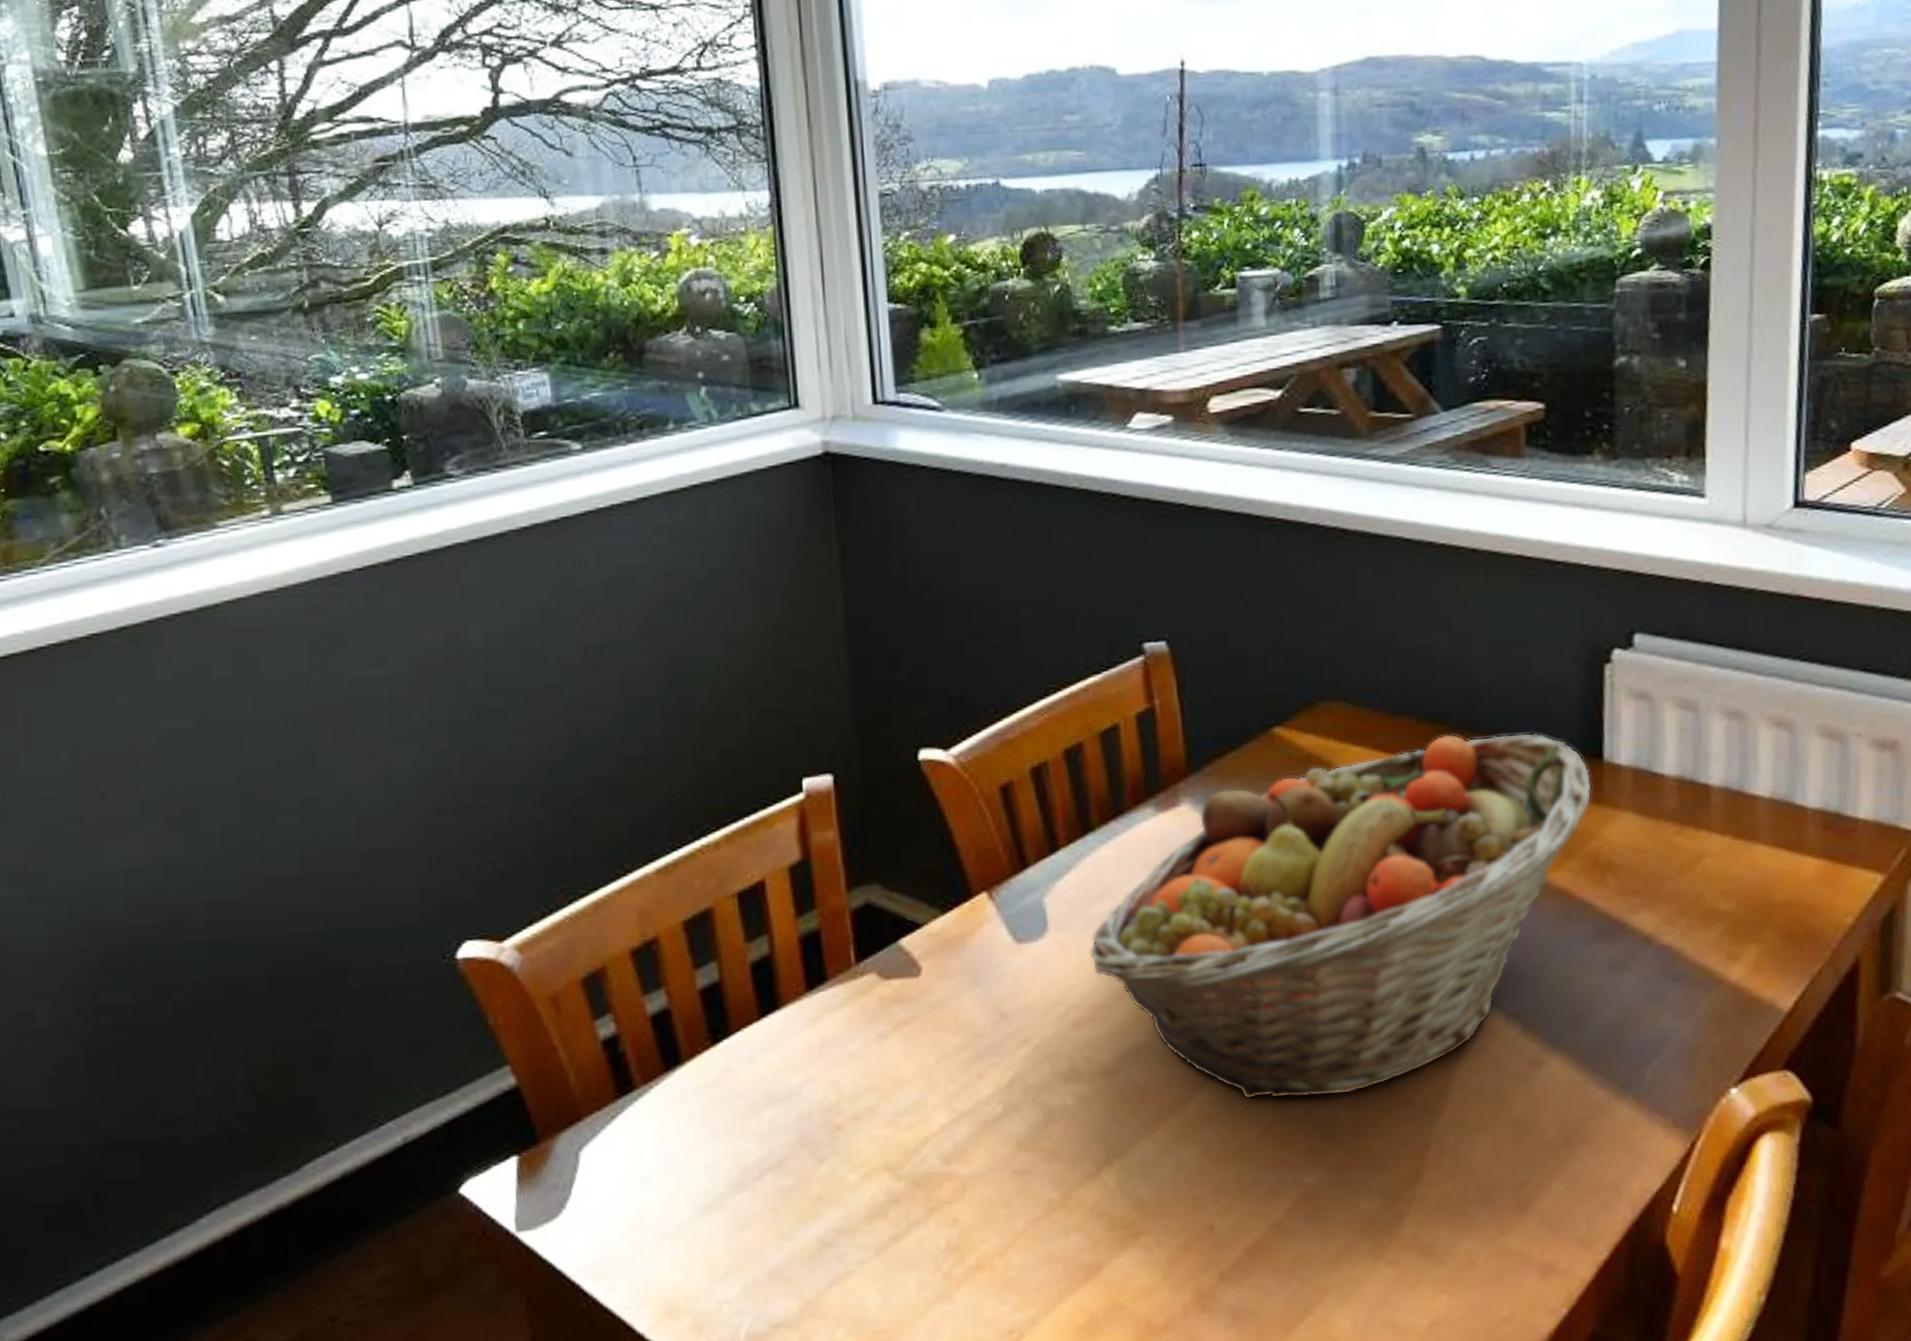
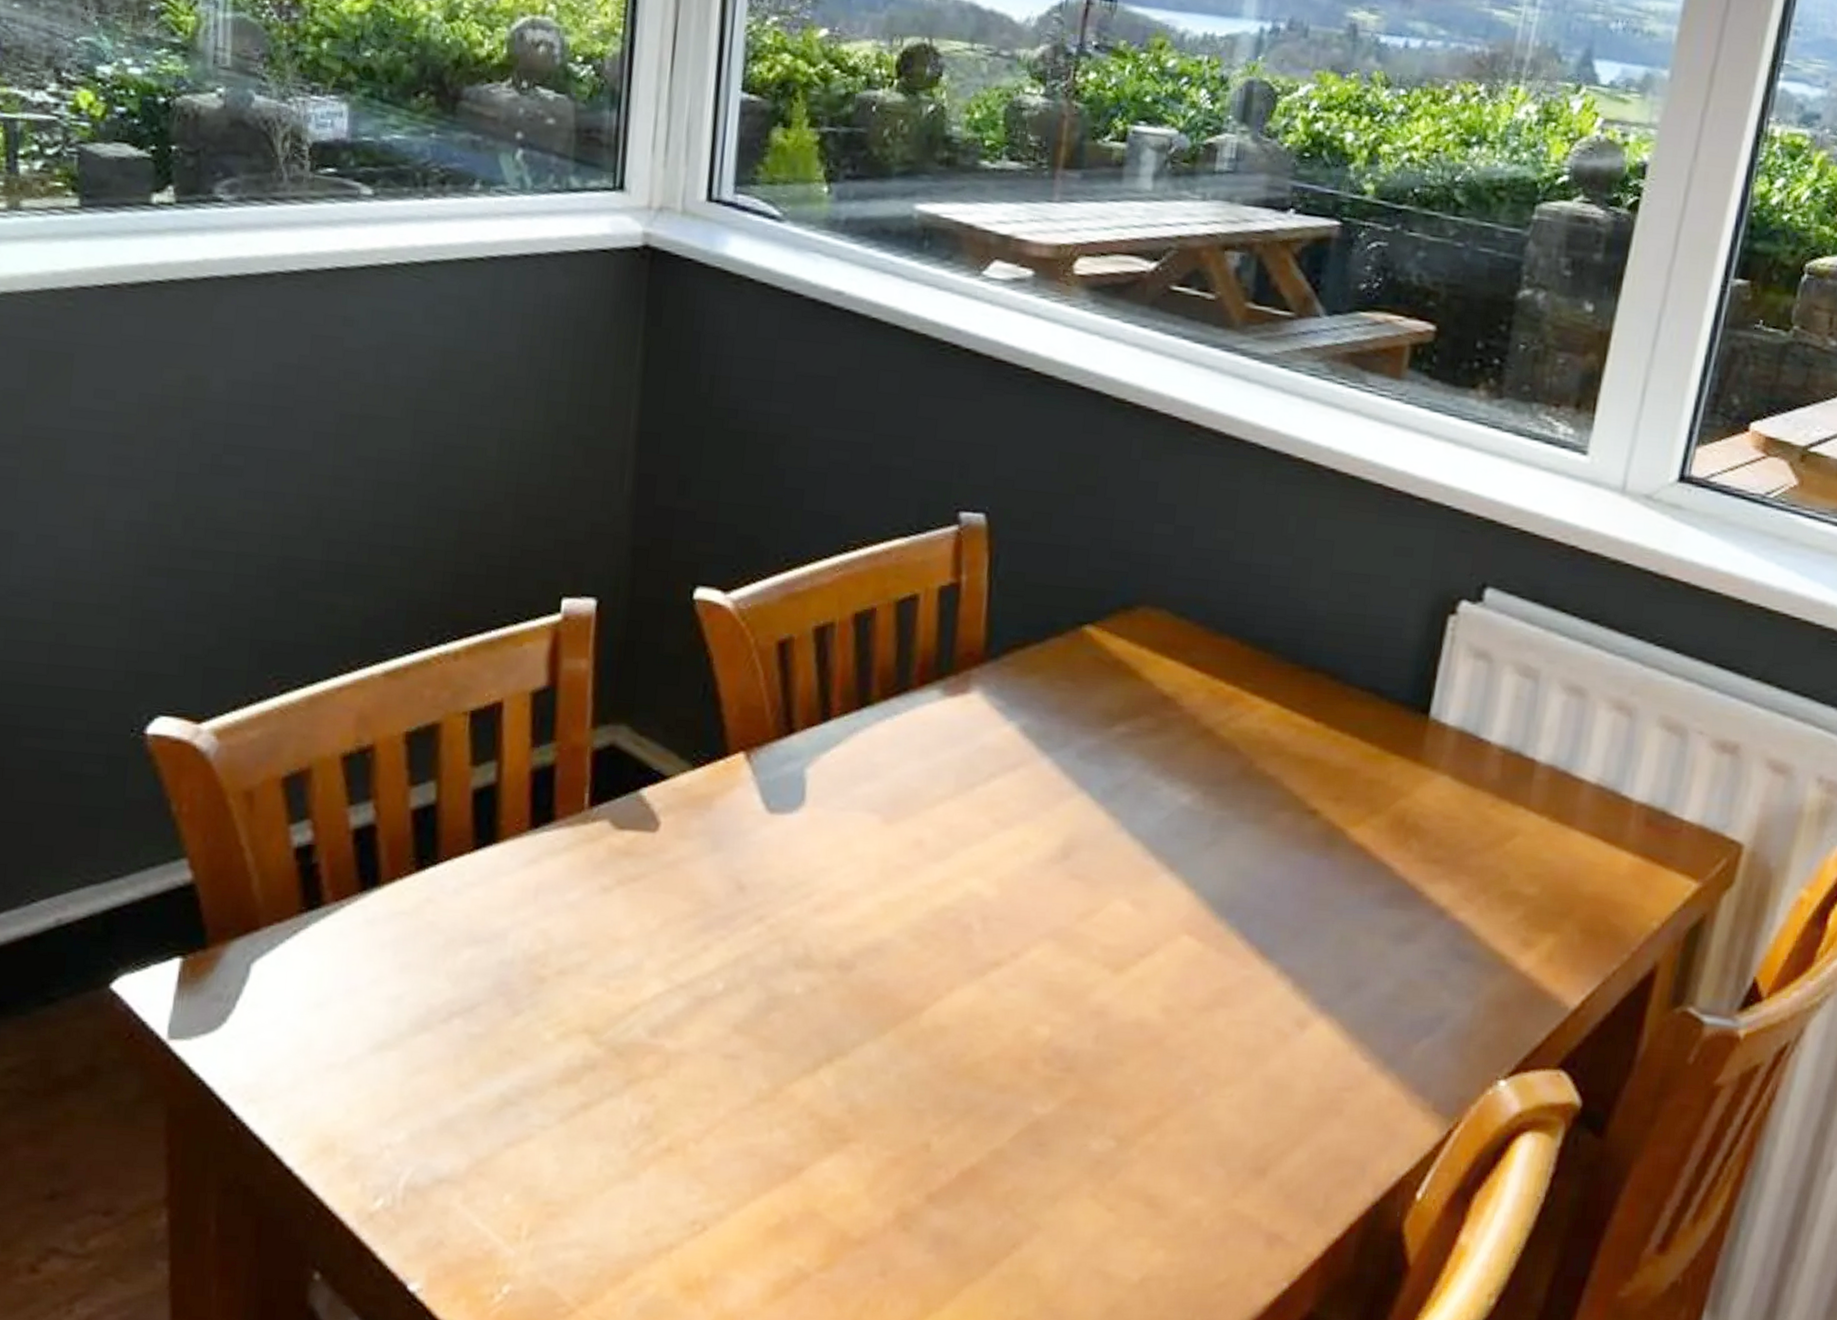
fruit basket: present [1089,732,1592,1100] -> none [845,662,1413,1027]

